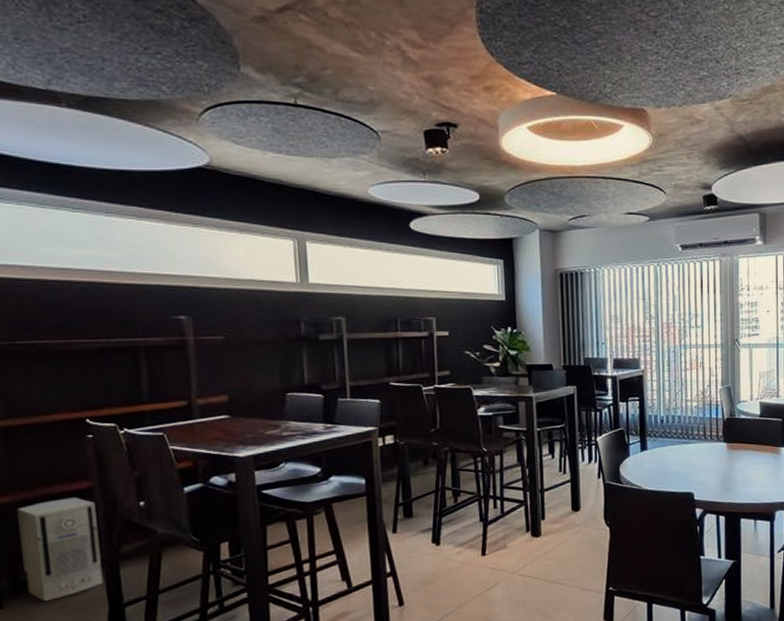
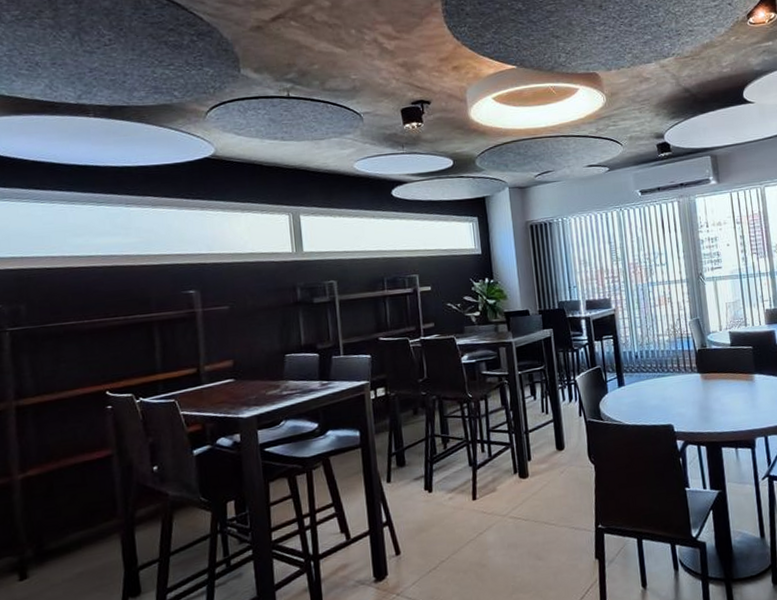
air purifier: present [17,497,104,602] -> none [43,466,120,570]

